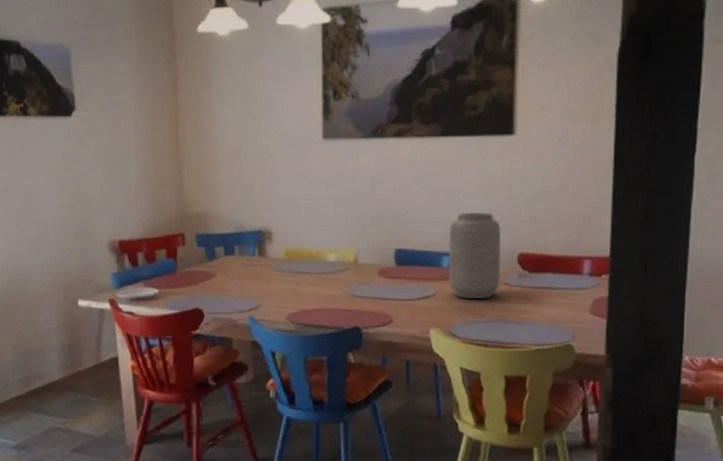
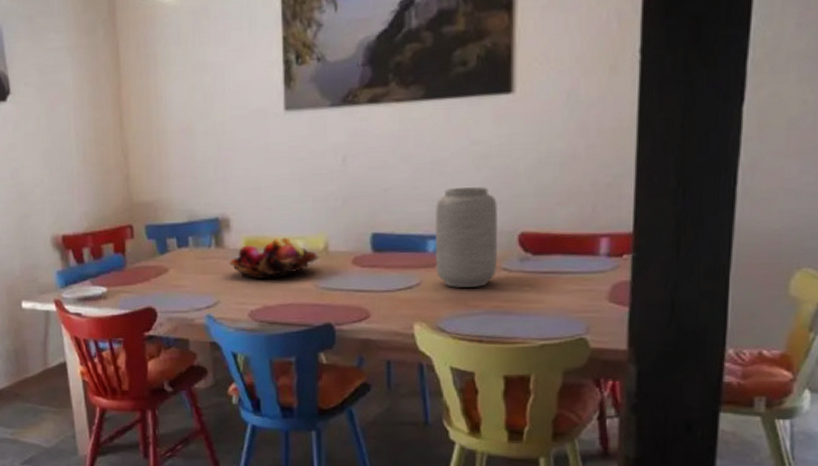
fruit basket: none [270,249,349,285] -> present [229,237,319,279]

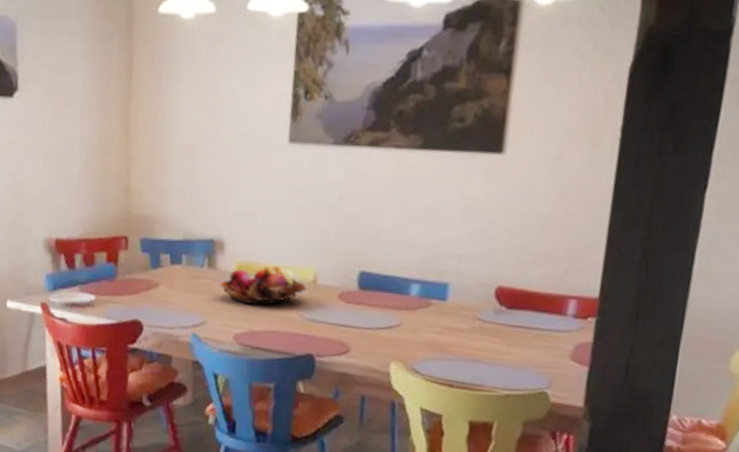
vase: present [434,187,499,288] -> none [416,237,480,334]

